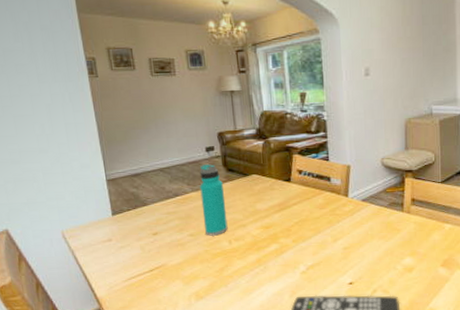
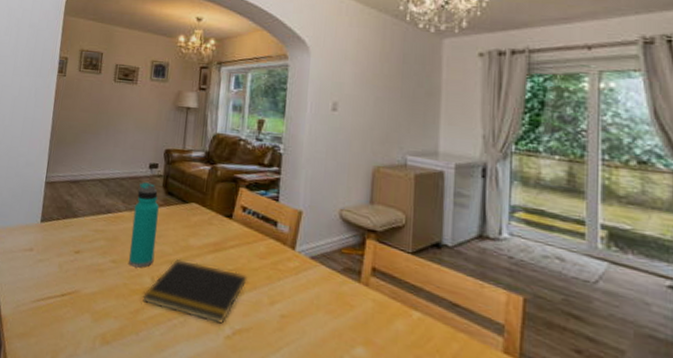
notepad: none [224,222,312,265] -> present [142,259,248,324]

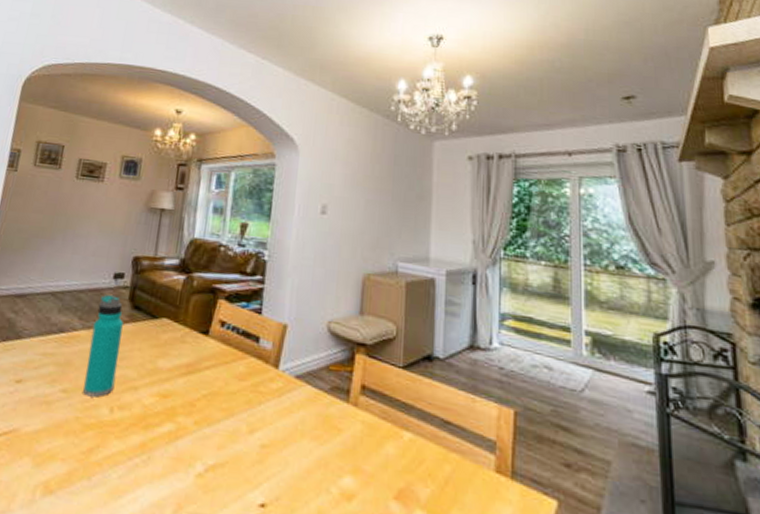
notepad: present [142,259,248,324] -> none [98,385,224,459]

